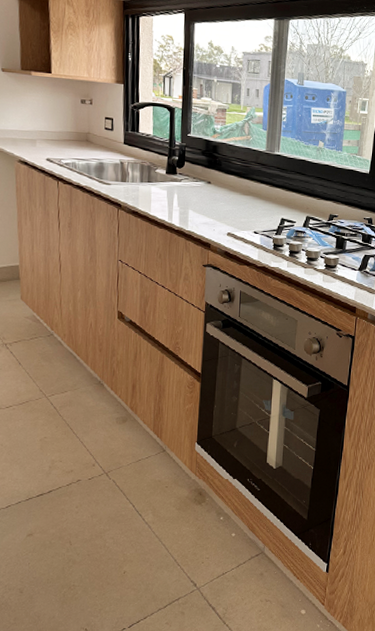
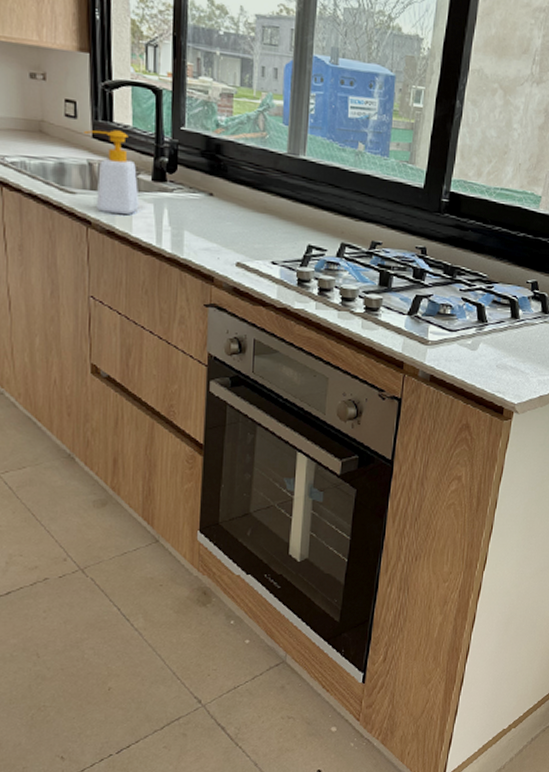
soap bottle: none [118,138,157,200] -> present [84,129,140,215]

